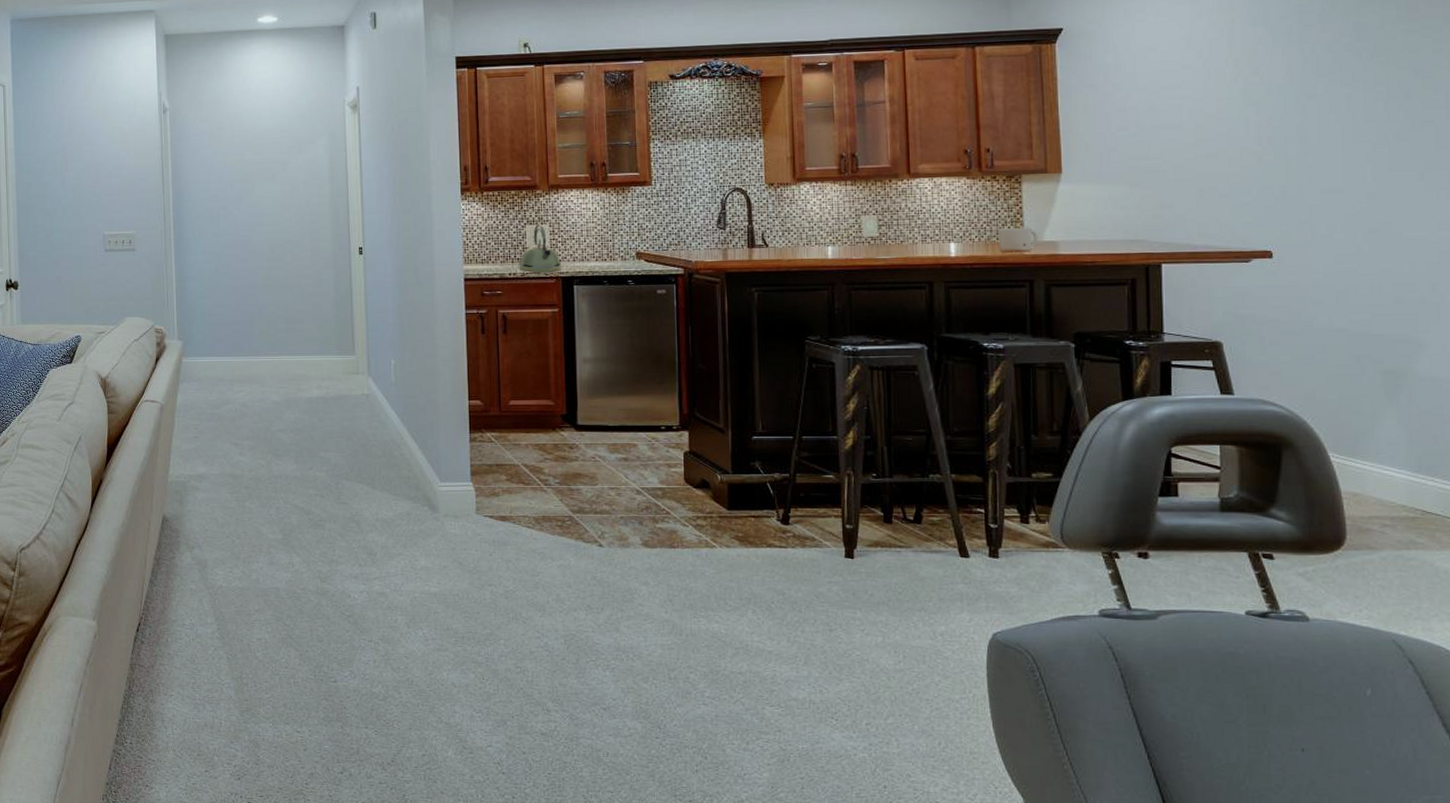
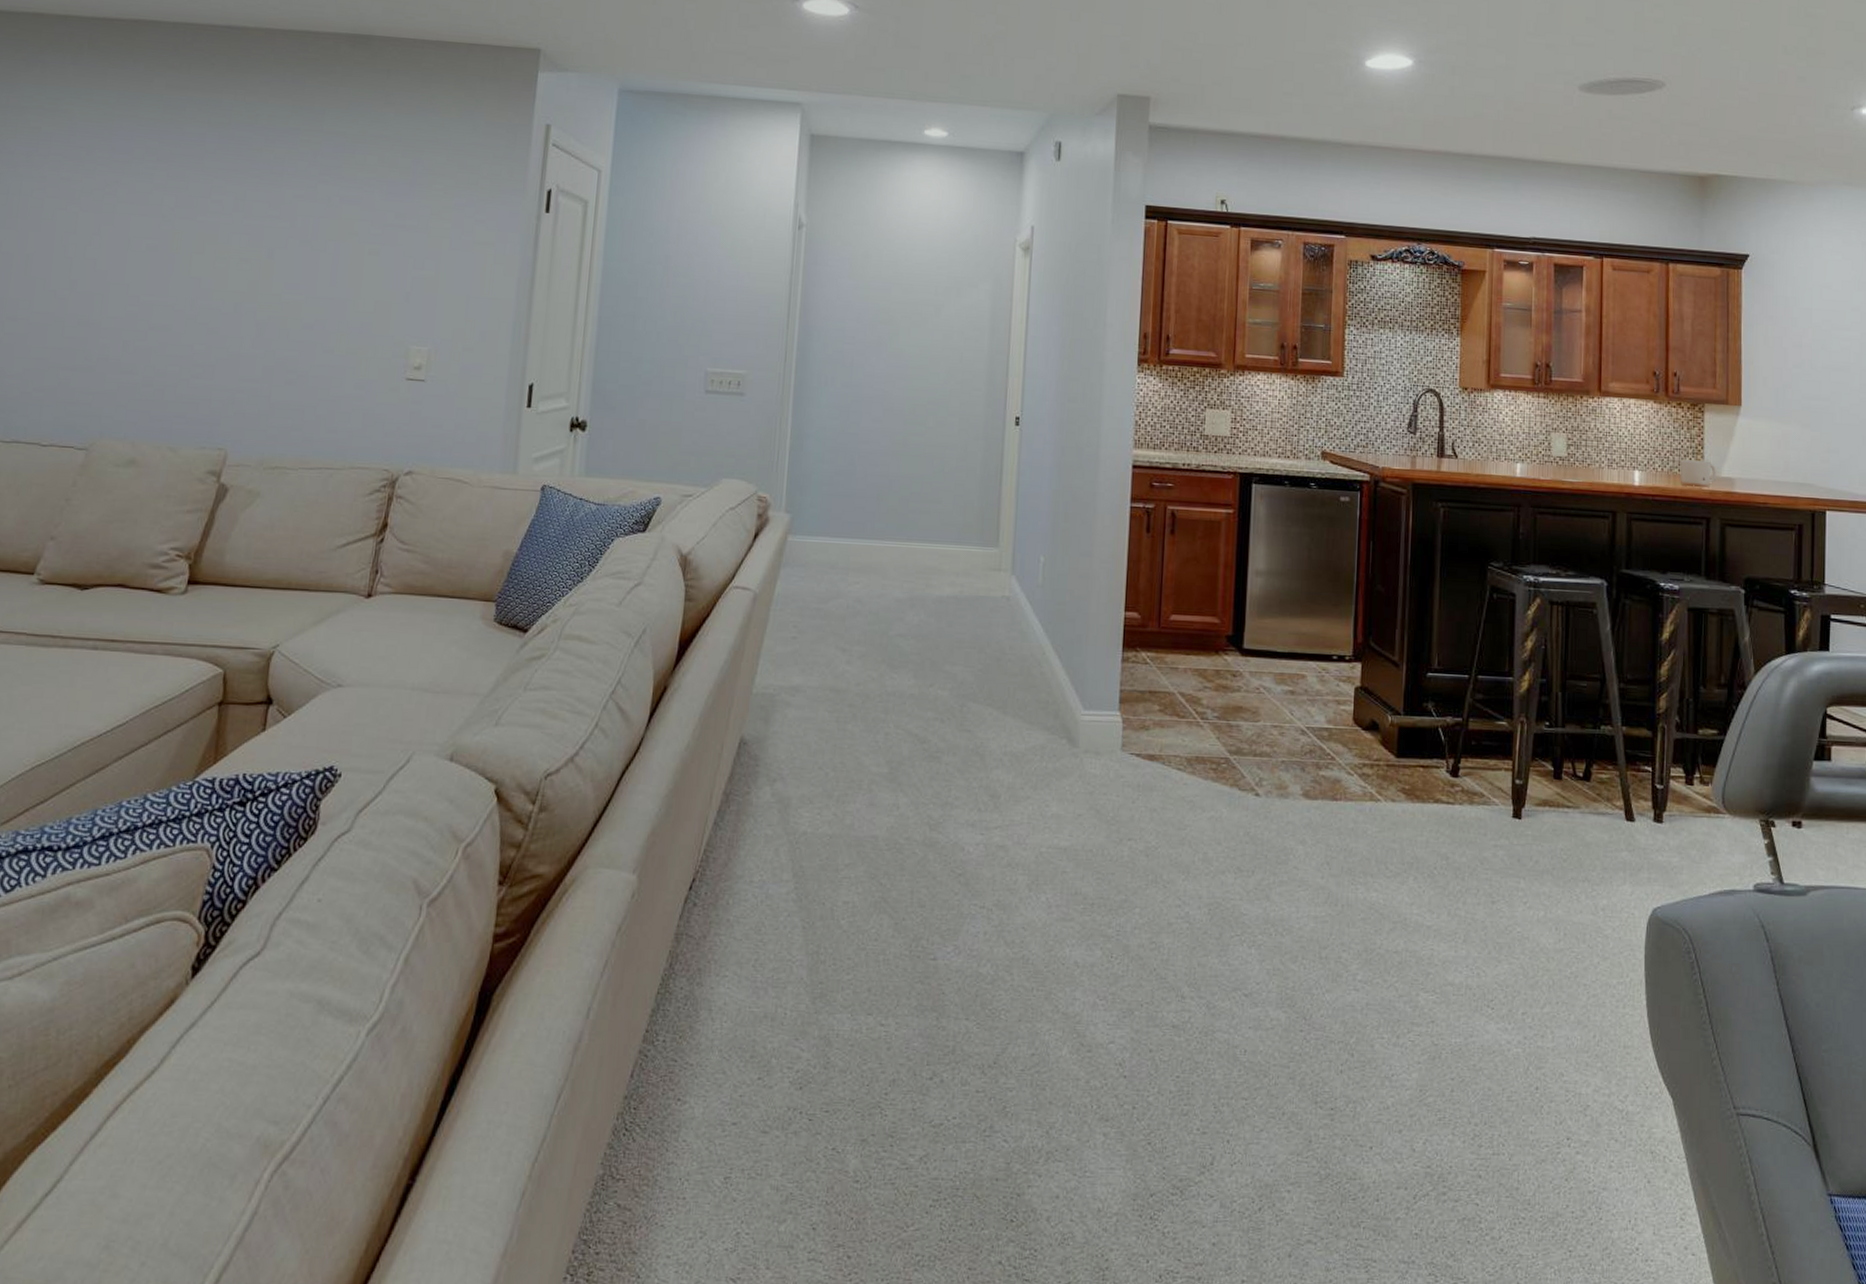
kettle: present [518,224,562,274] -> none [1193,409,1242,467]

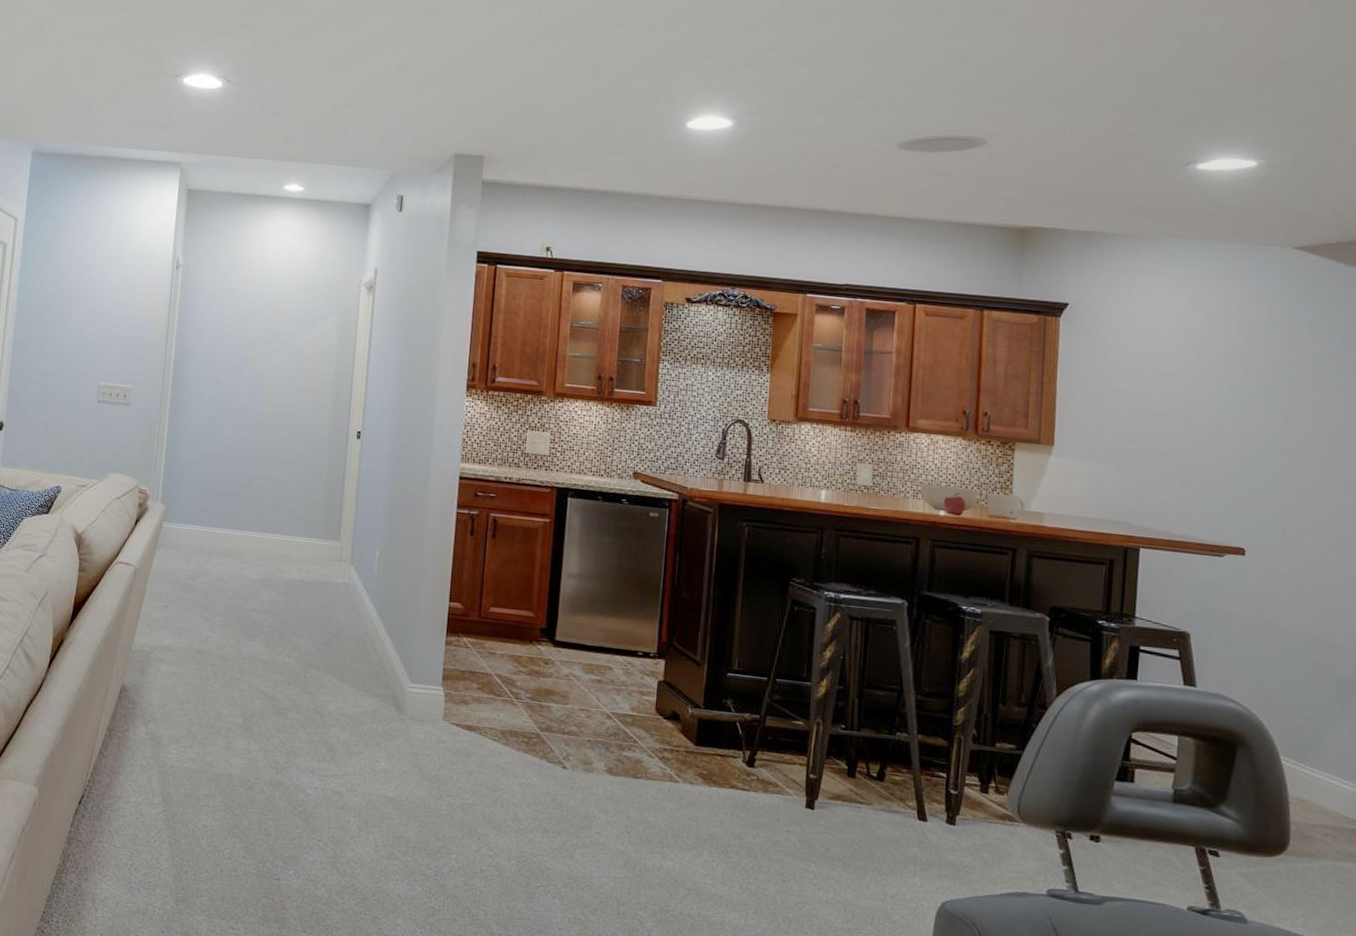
bowl: none [1614,452,1673,481] -> present [920,484,980,512]
fruit: none [1637,460,1660,486] -> present [943,492,966,517]

